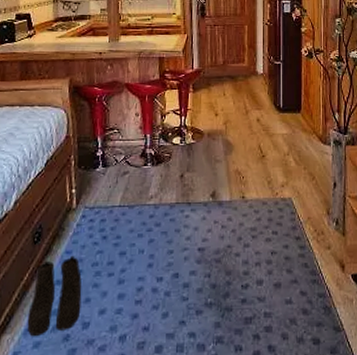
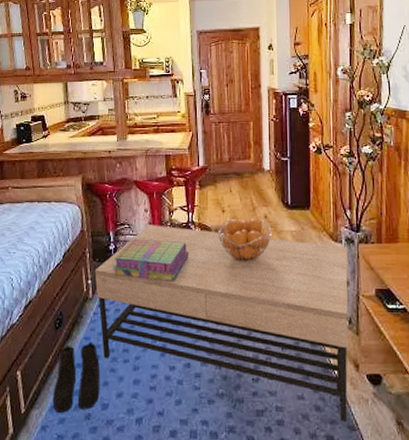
coffee table: none [79,129,336,323] -> present [94,225,349,422]
stack of books: none [99,144,181,189] -> present [113,238,189,282]
fruit basket: none [210,122,264,167] -> present [218,218,272,263]

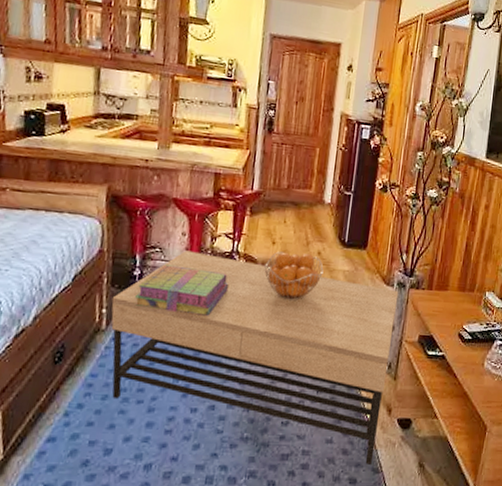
boots: present [52,341,100,413] -> none [41,379,107,459]

